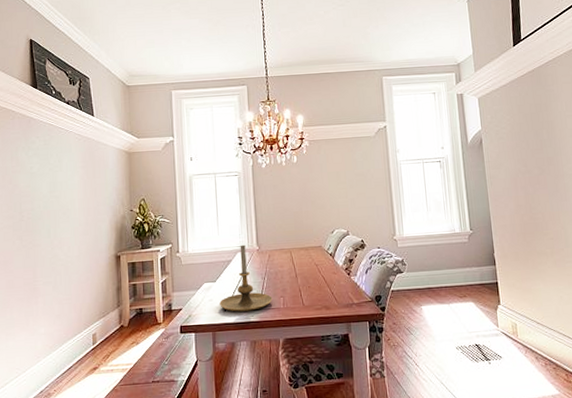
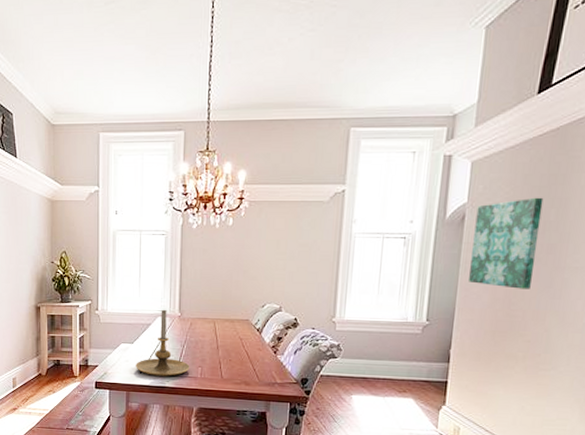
wall art: none [489,122,543,196] -> present [469,197,544,289]

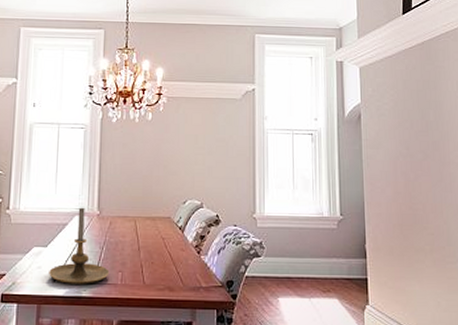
wall art: present [469,197,544,289] -> none [370,100,425,183]

